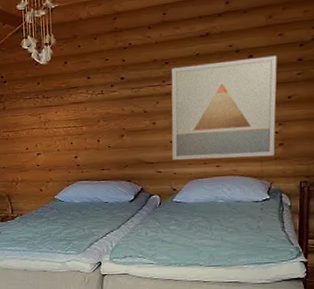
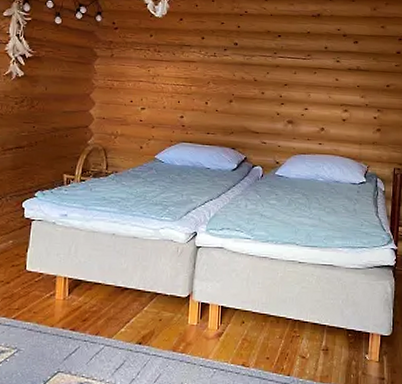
wall art: present [171,55,277,160] -> none [278,41,379,140]

